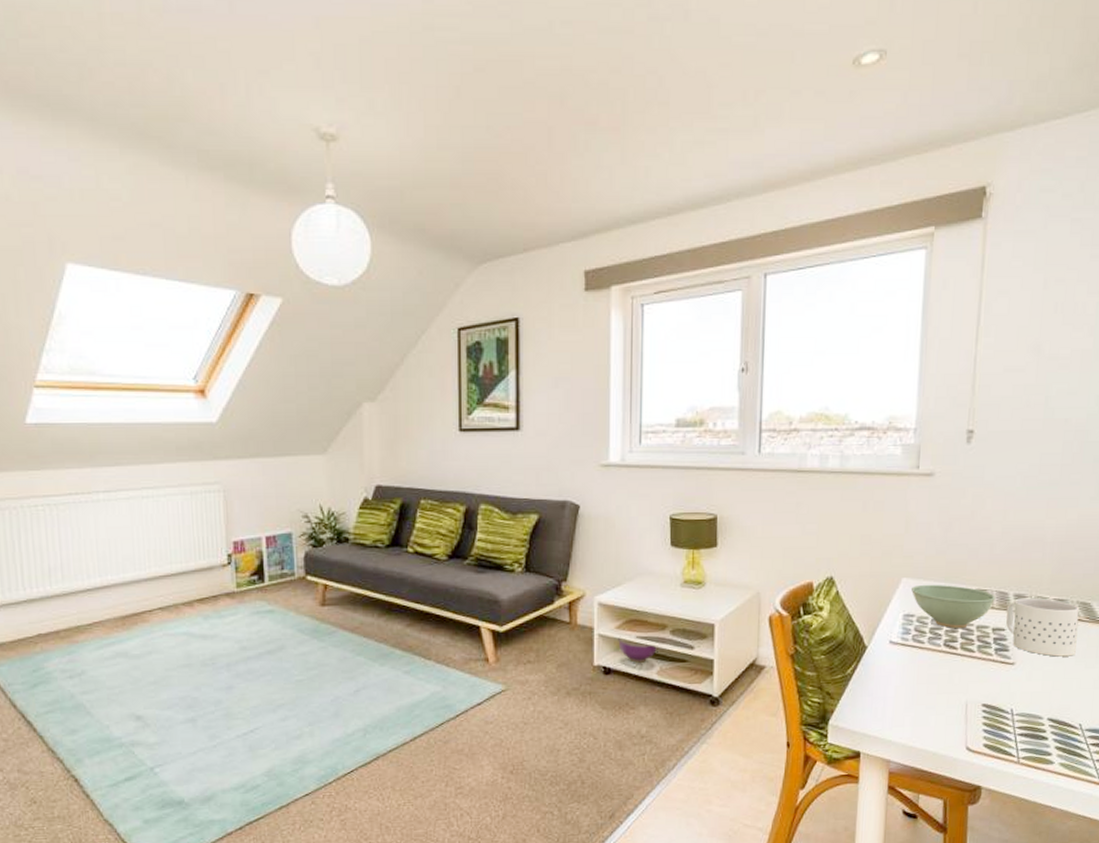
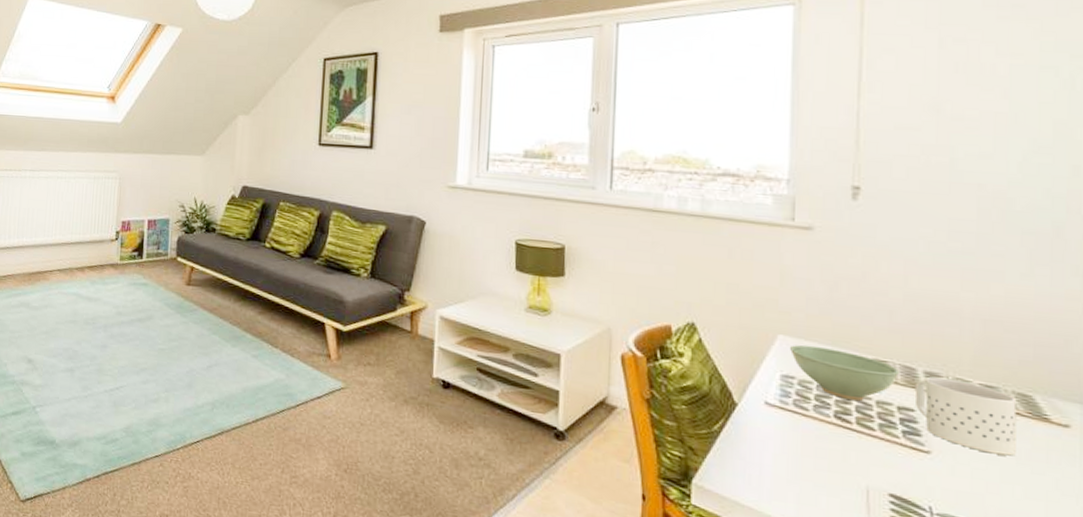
bowl: present [618,636,657,663] -> none [458,352,499,383]

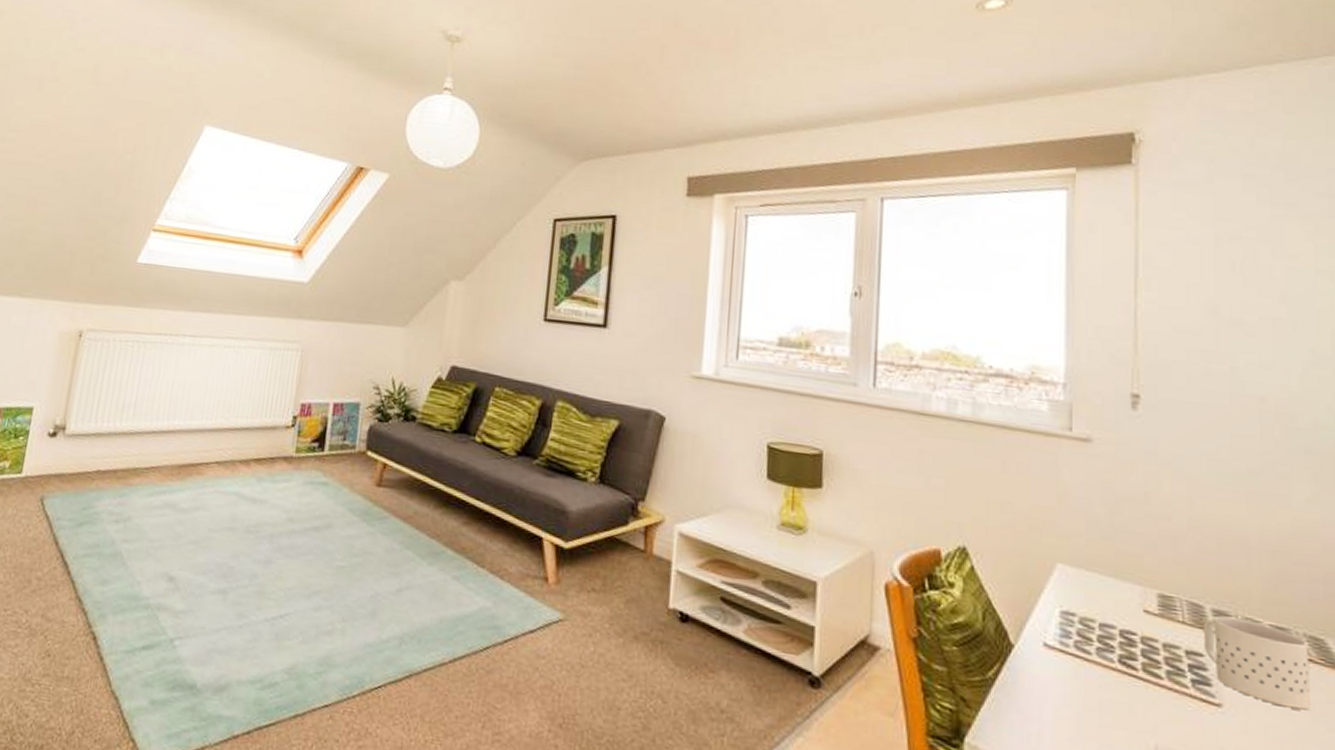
bowl: present [789,344,901,402] -> none [1068,575,1188,644]

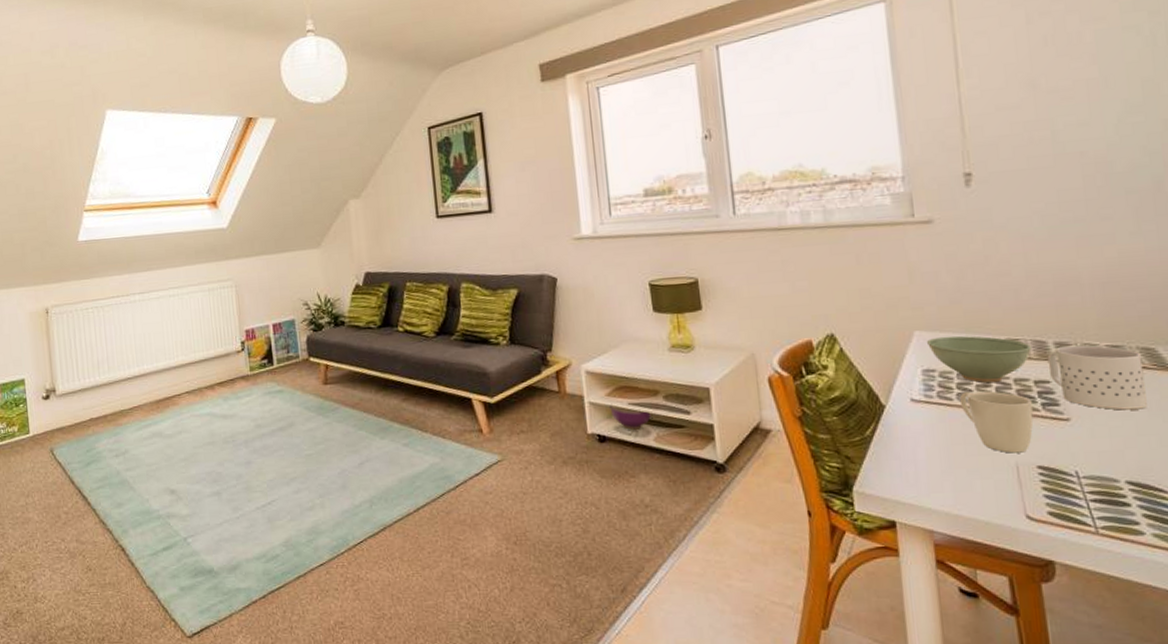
bowl: none [699,577,746,616] -> present [610,403,652,430]
bowl: none [1068,575,1188,644] -> present [926,336,1033,383]
mug: none [1098,647,1180,736] -> present [959,391,1034,453]

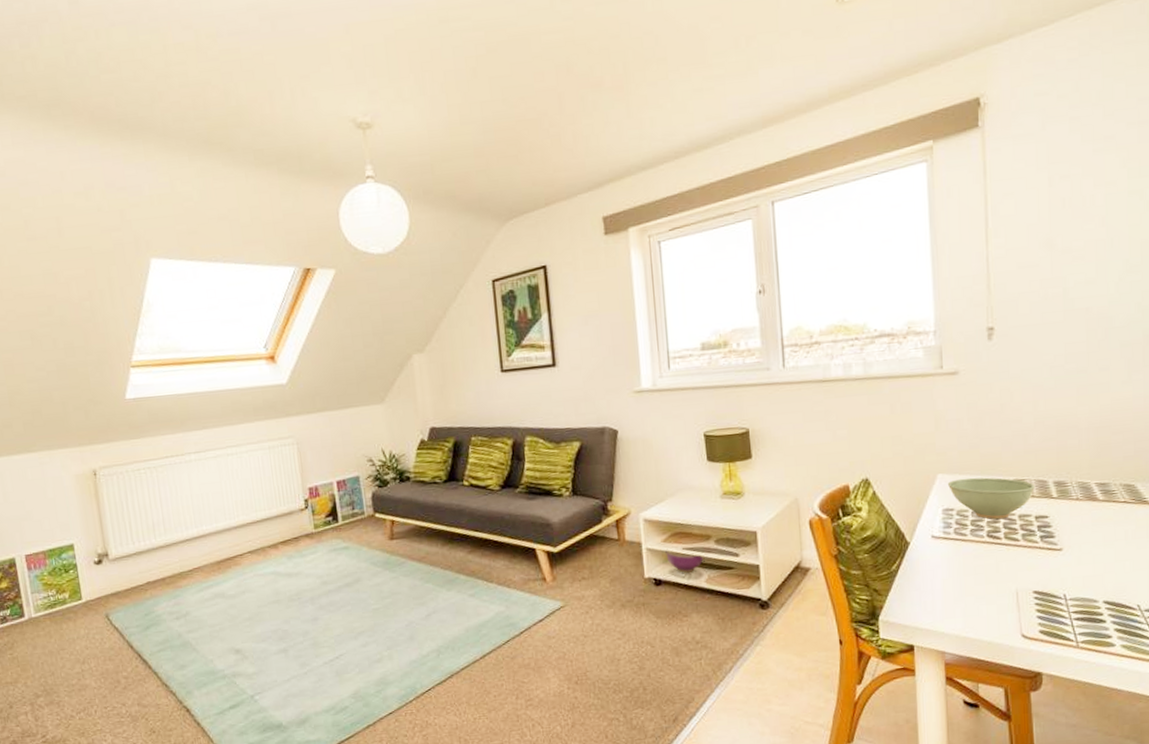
mug: present [959,391,1034,453] -> none [972,526,1033,581]
mug: present [1047,345,1147,410] -> none [1047,483,1125,540]

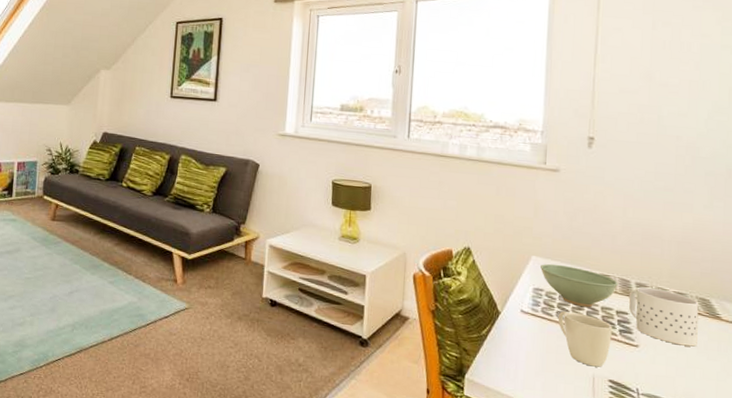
bowl: present [665,549,704,573] -> none [284,275,316,300]
mug: none [972,526,1033,581] -> present [558,311,612,367]
mug: none [1047,483,1125,540] -> present [628,286,699,347]

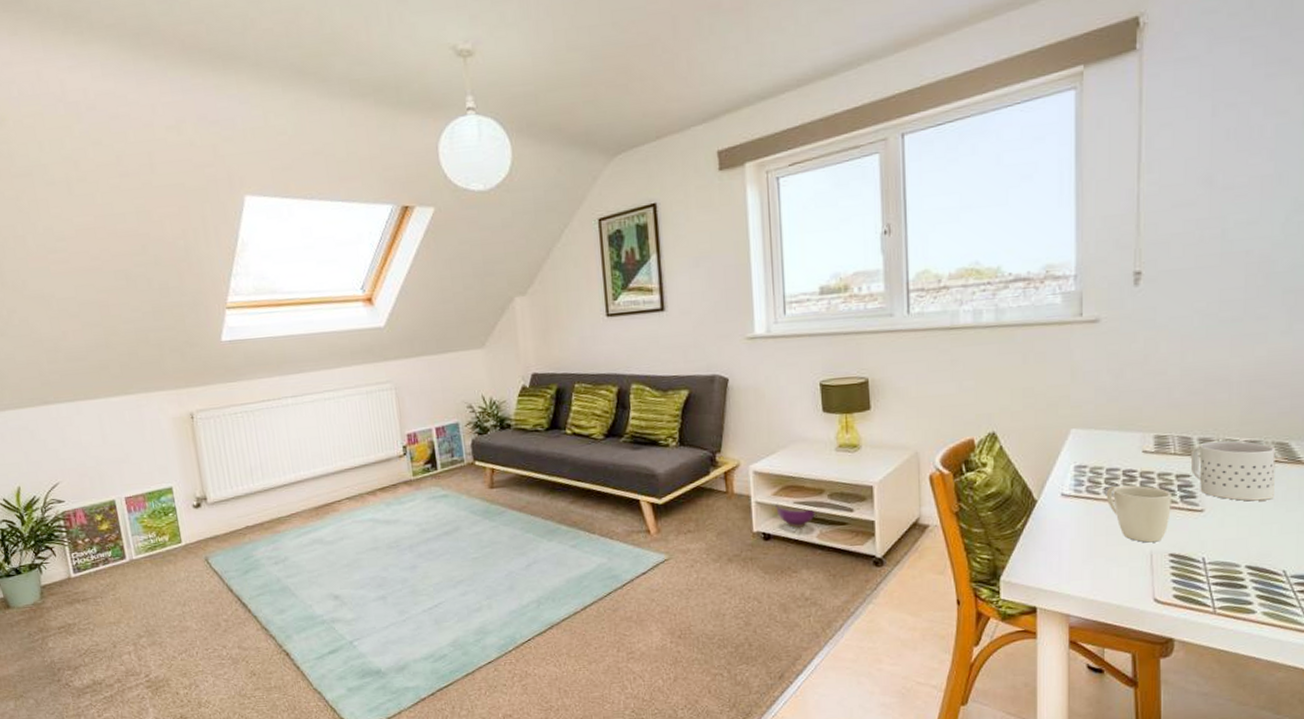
bowl: none [284,275,316,300] -> present [776,502,816,528]
bowl: present [539,263,619,308] -> none [1081,433,1178,478]

